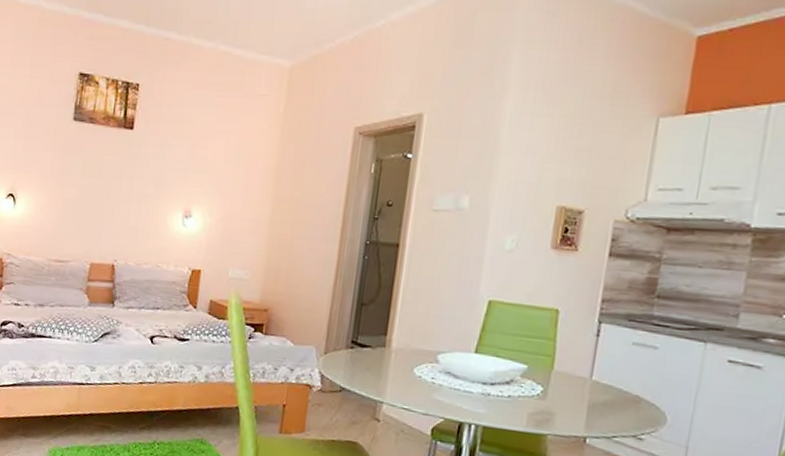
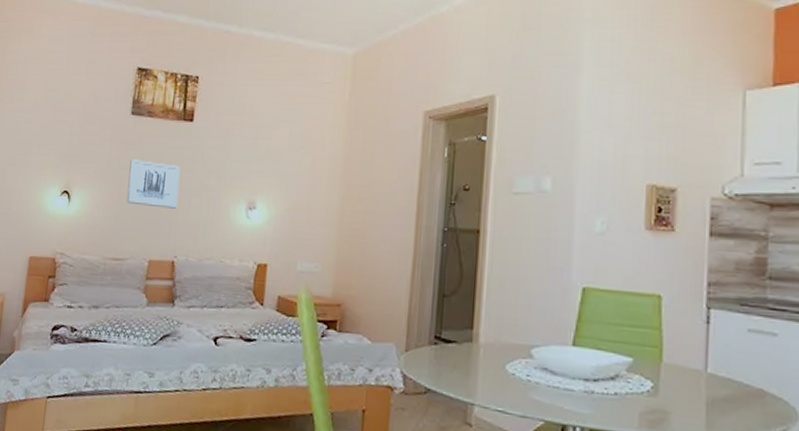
wall art: none [69,165,120,215] -> present [126,159,180,209]

